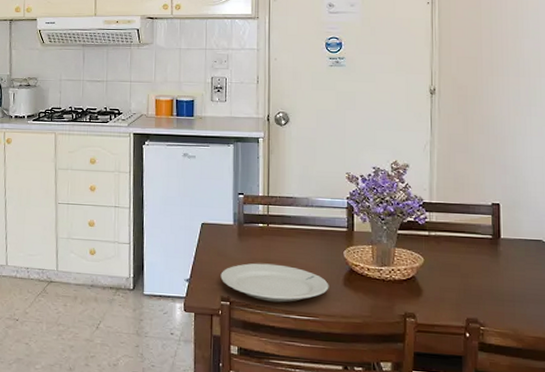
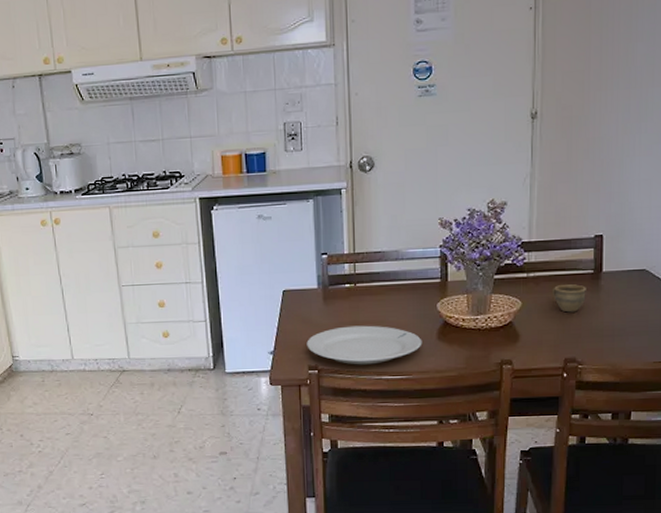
cup: none [453,246,486,274] -> present [553,284,586,313]

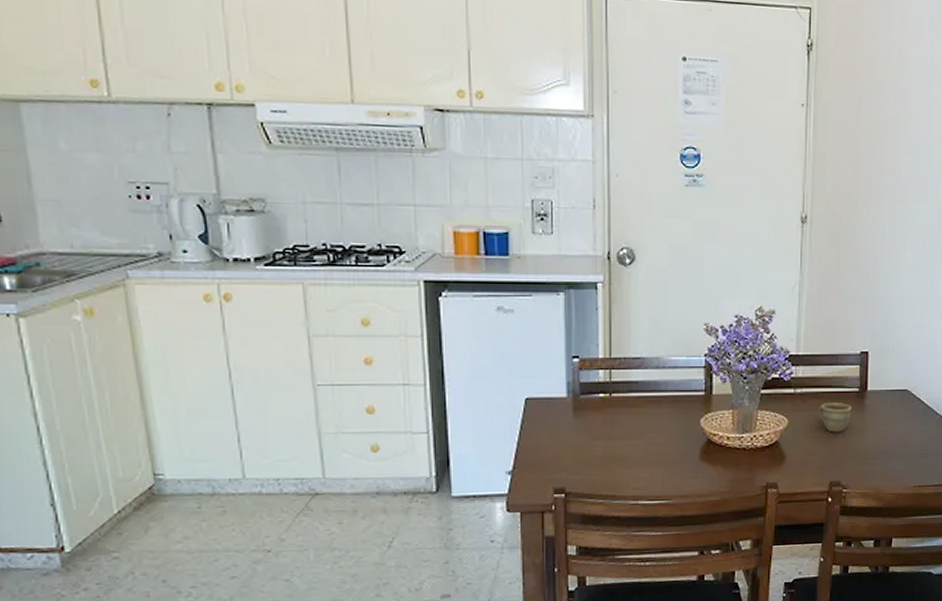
plate: present [306,325,422,365] -> none [552,442,684,488]

